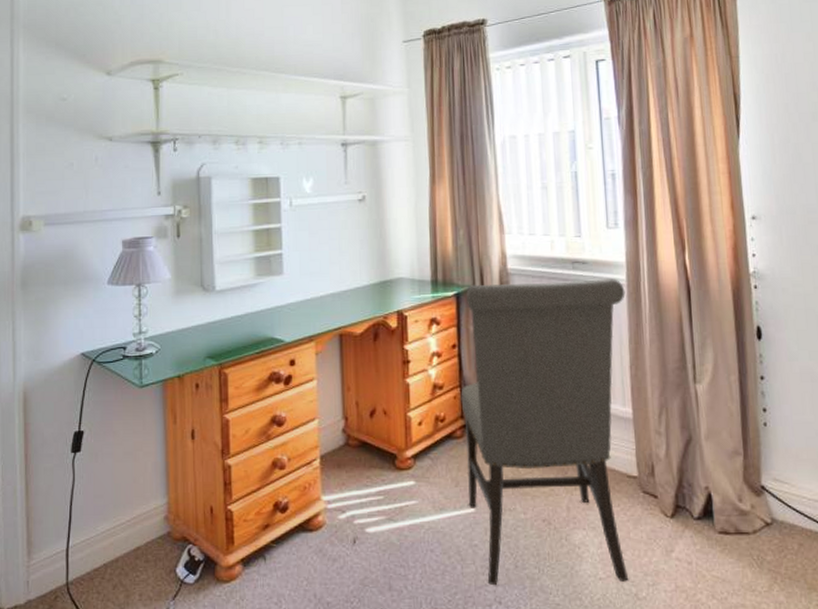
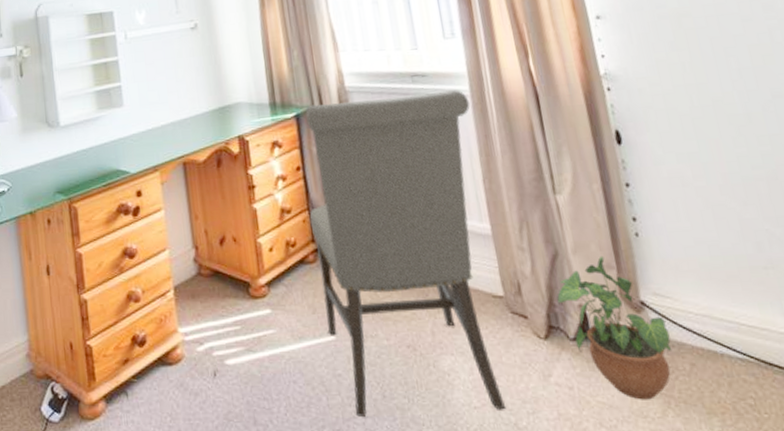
potted plant: none [686,442,784,575] -> present [557,256,672,400]

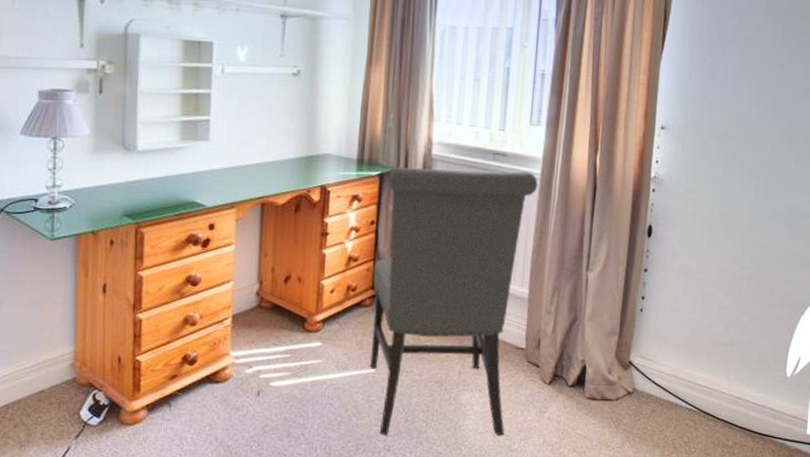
potted plant: present [557,256,672,400] -> none [566,324,644,434]

